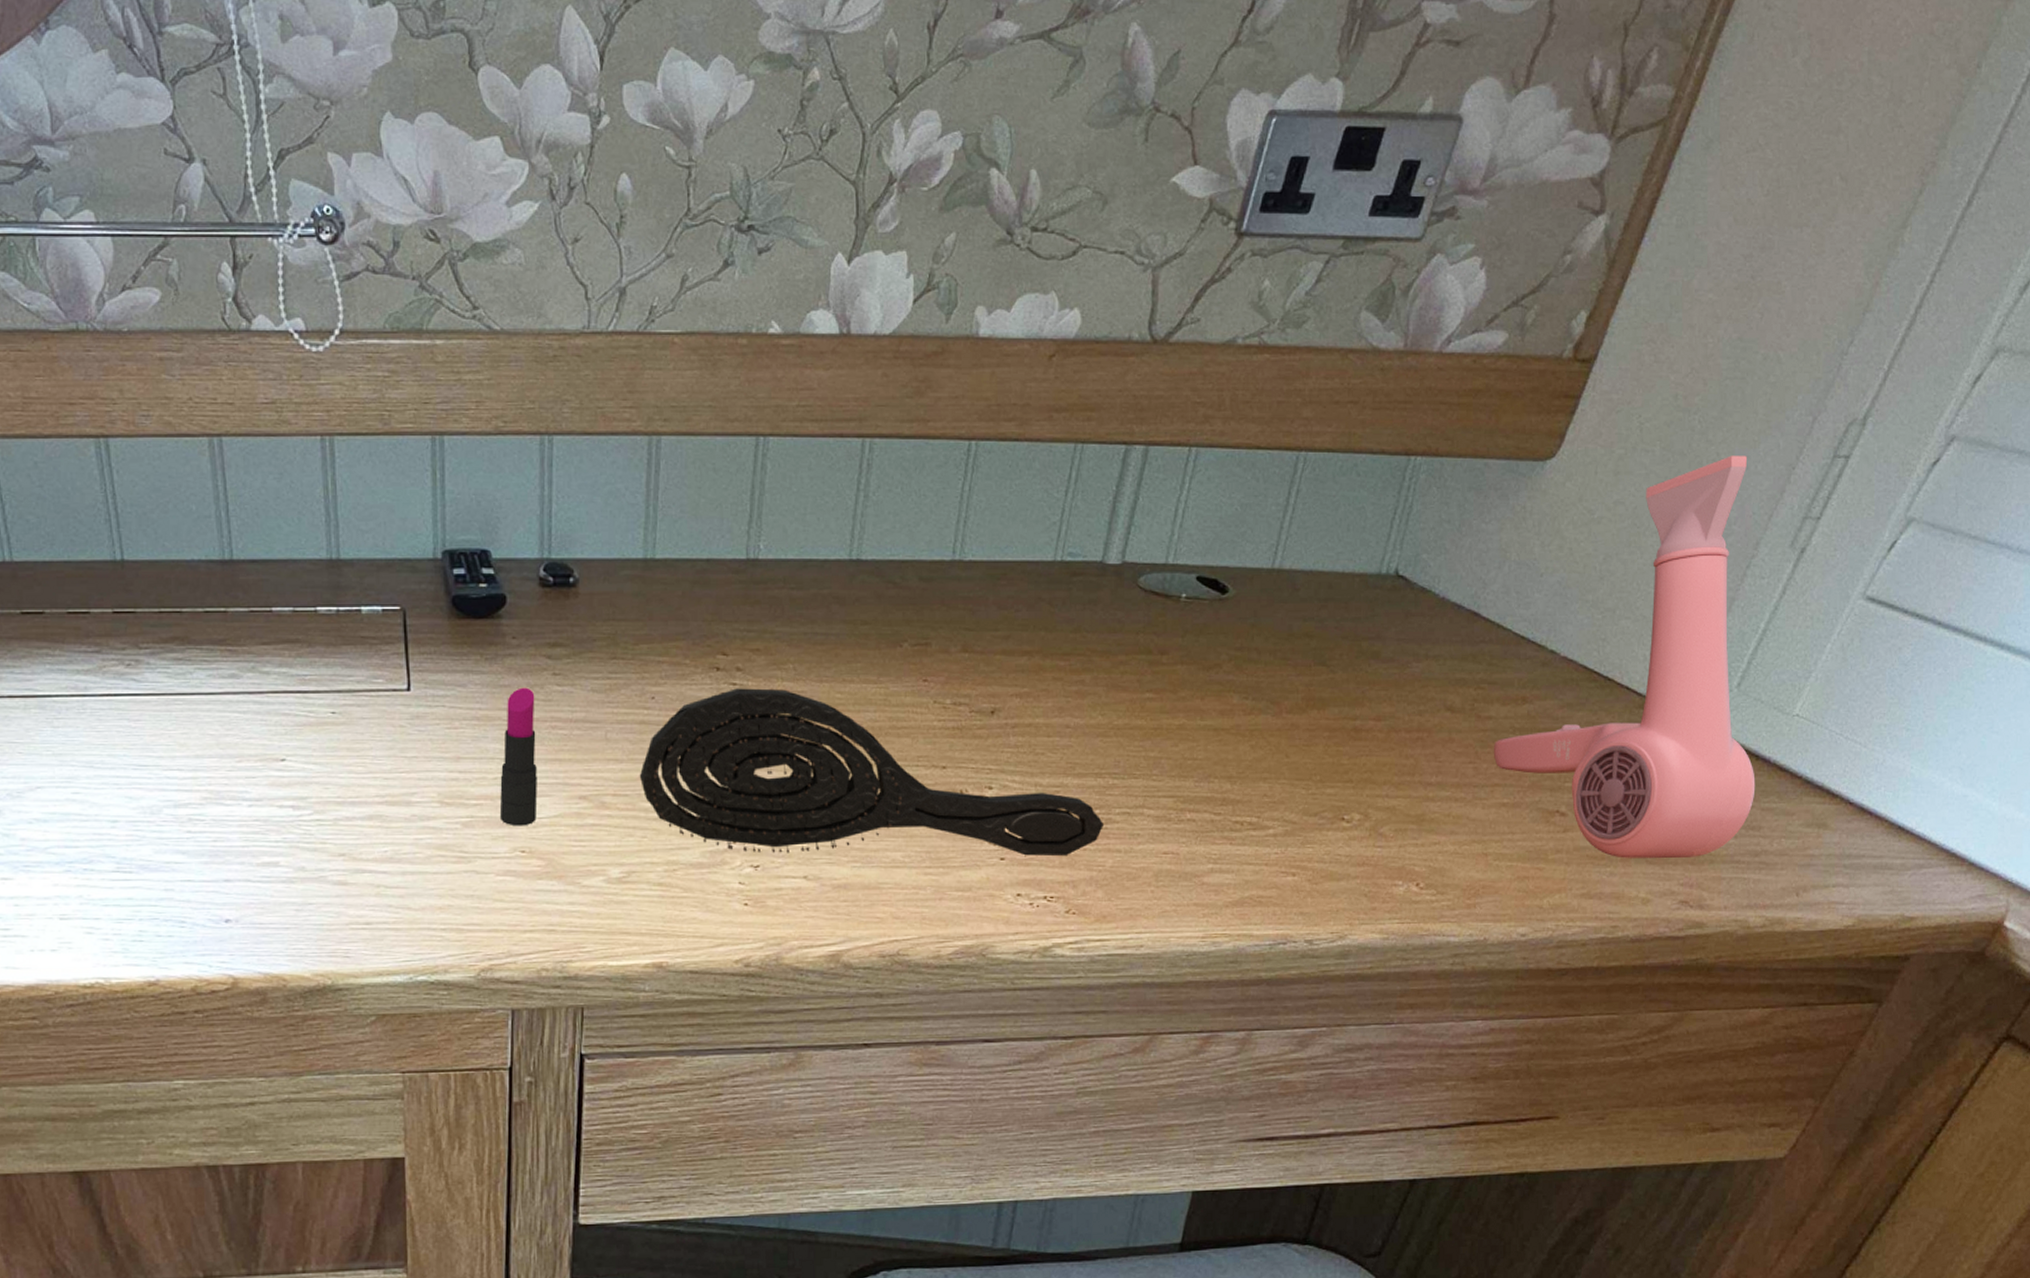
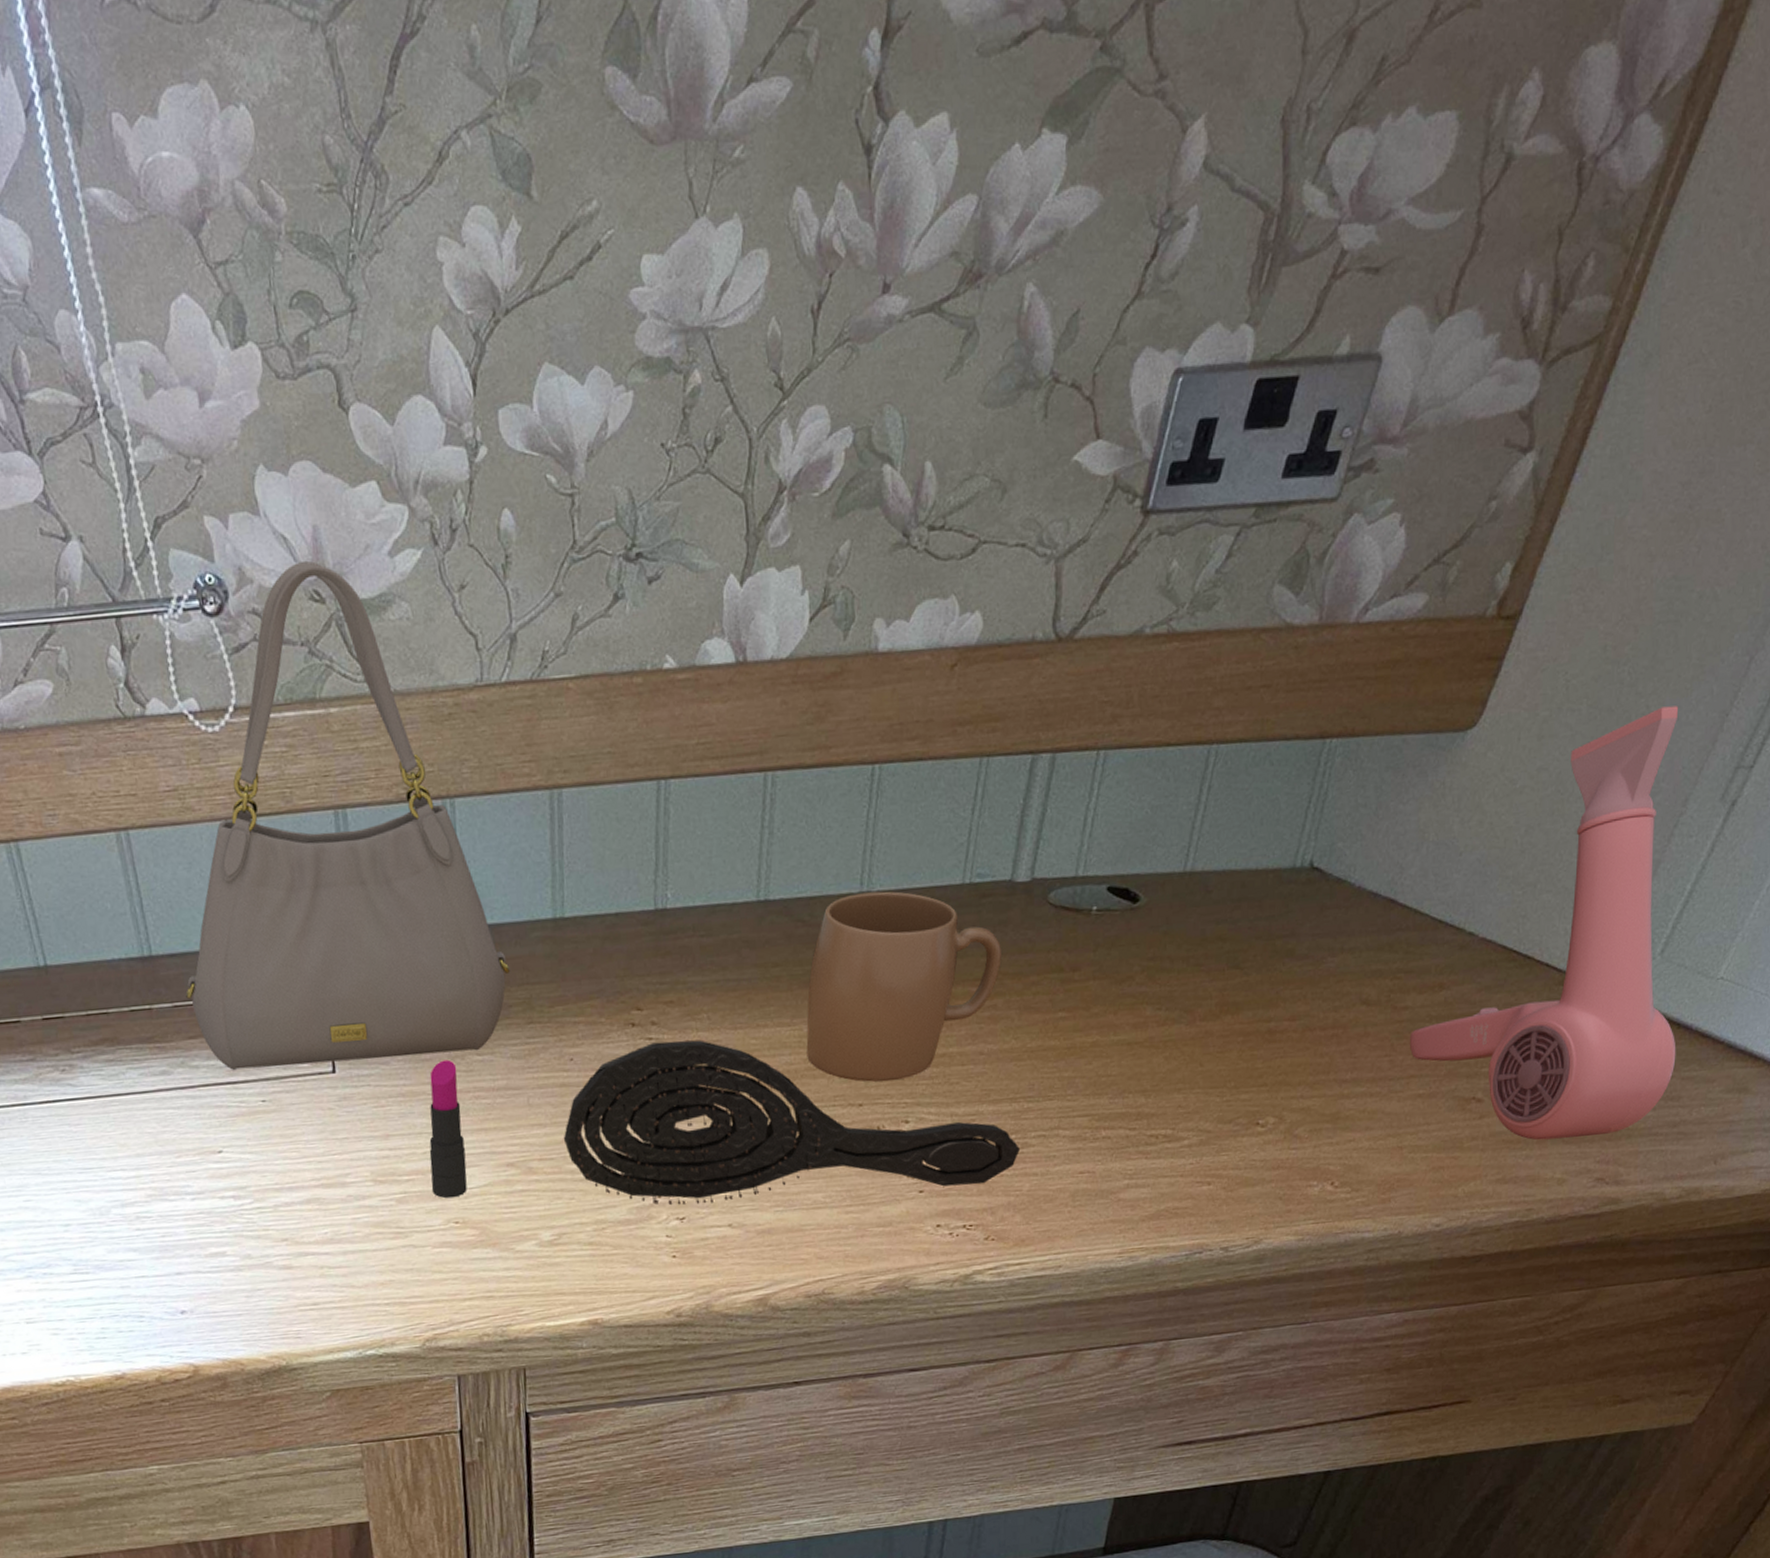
handbag: none [263,203,597,681] -> present [186,561,511,1070]
mug: none [892,561,1092,747] -> present [806,891,1003,1082]

